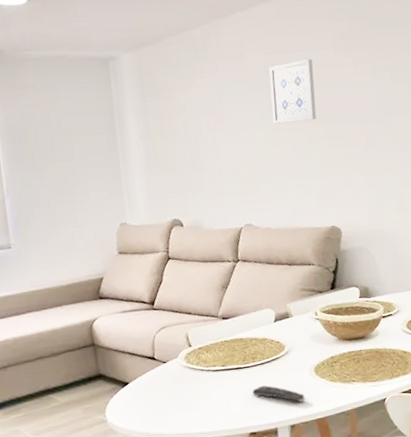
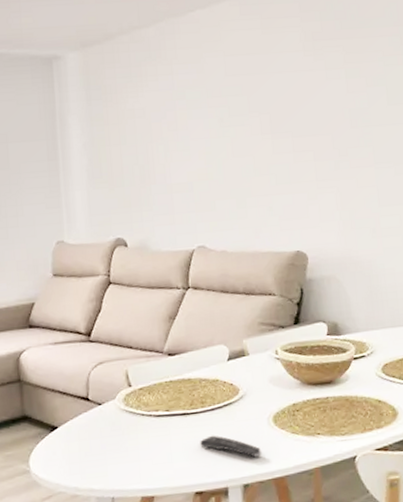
wall art: present [269,59,316,124] -> none [230,62,282,133]

